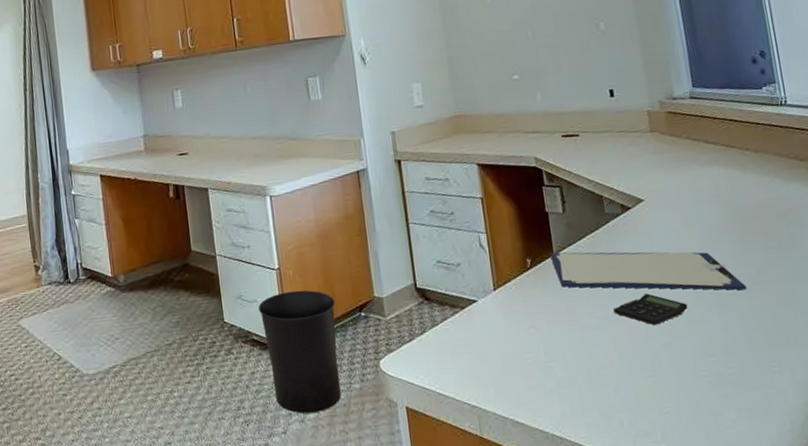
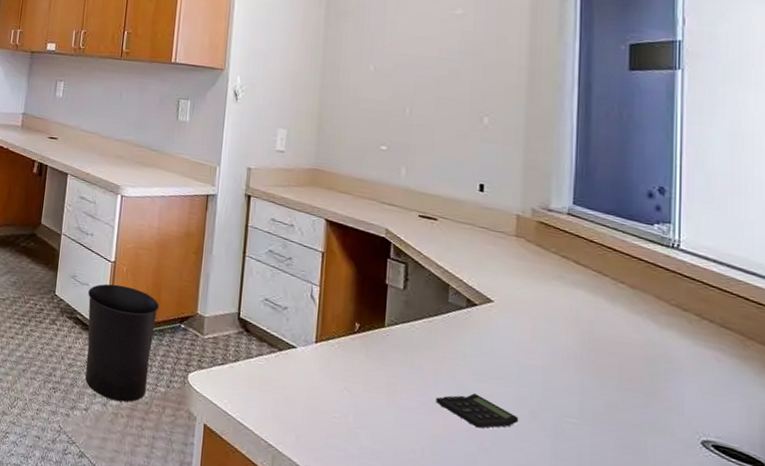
notepad: present [550,251,747,290] -> none [381,324,590,424]

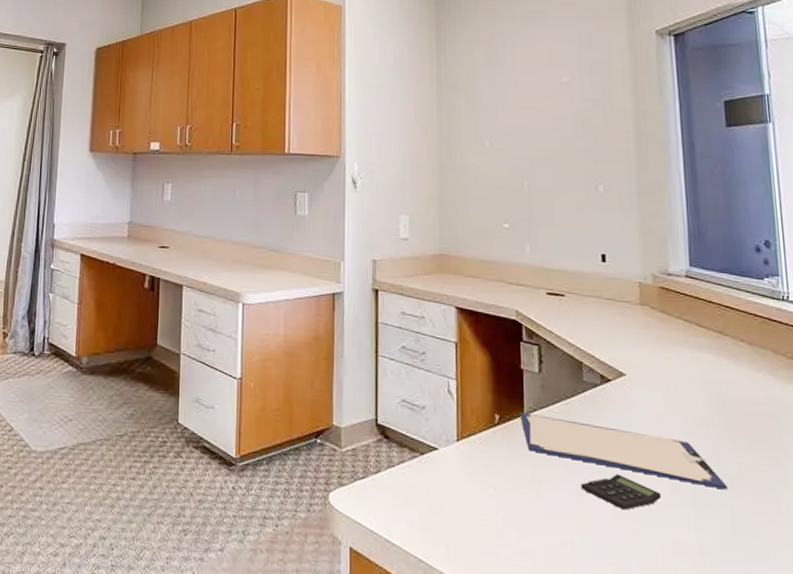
waste bin: present [85,284,160,402] -> none [214,403,293,535]
notepad: none [381,324,590,424] -> present [520,412,727,490]

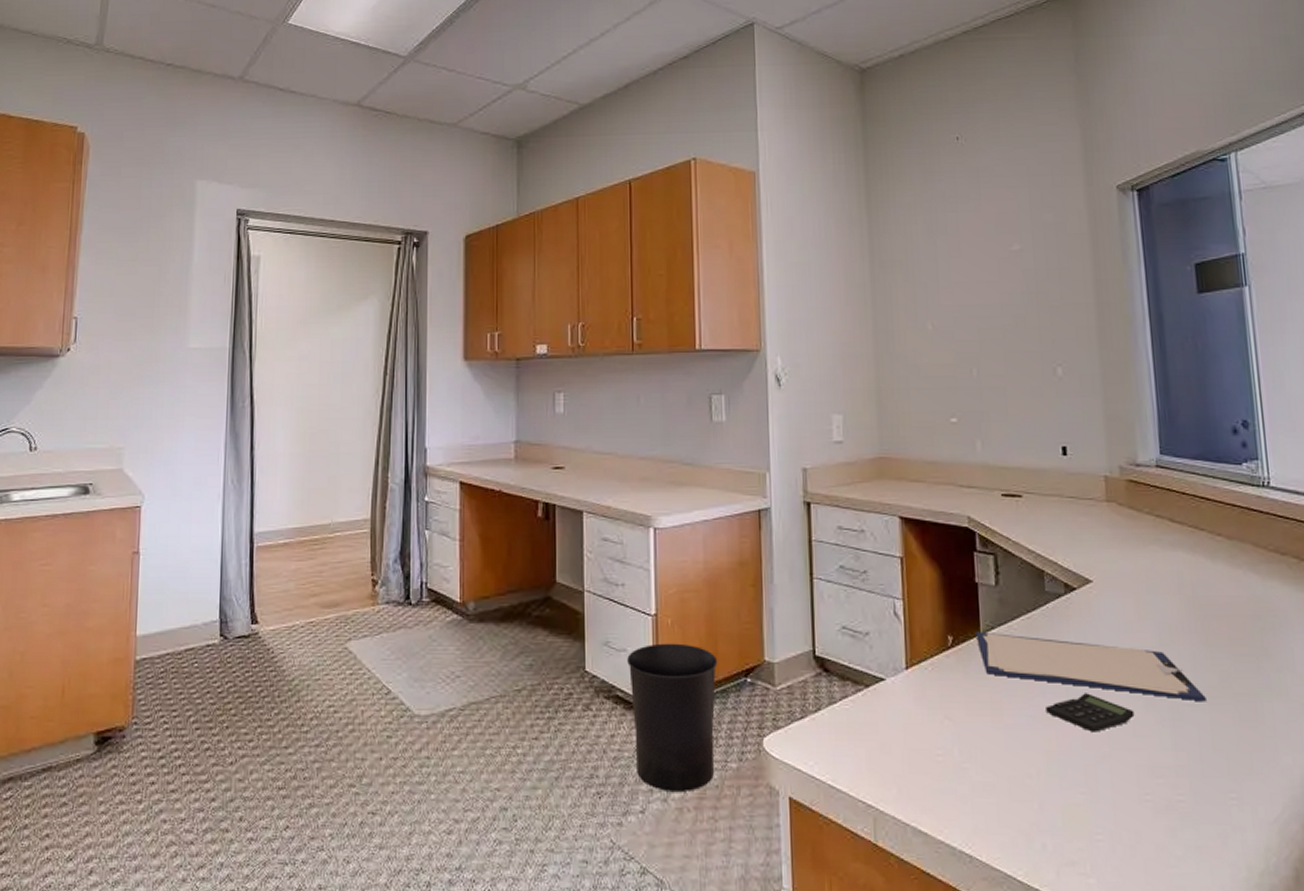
waste bin: none [214,403,293,535] -> present [627,643,718,791]

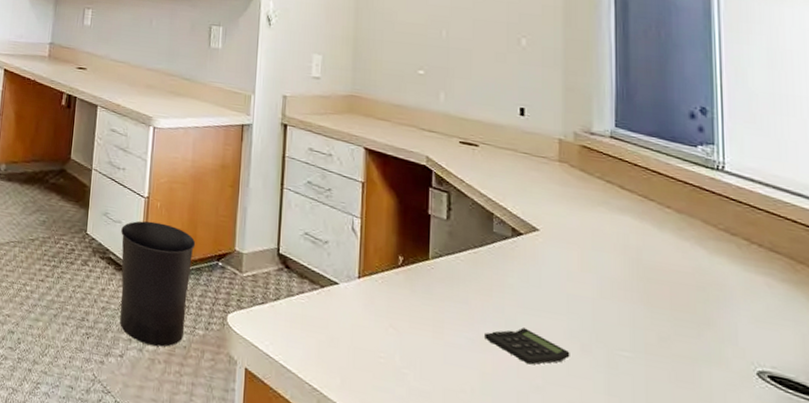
notepad: present [976,631,1206,702] -> none [425,256,643,357]

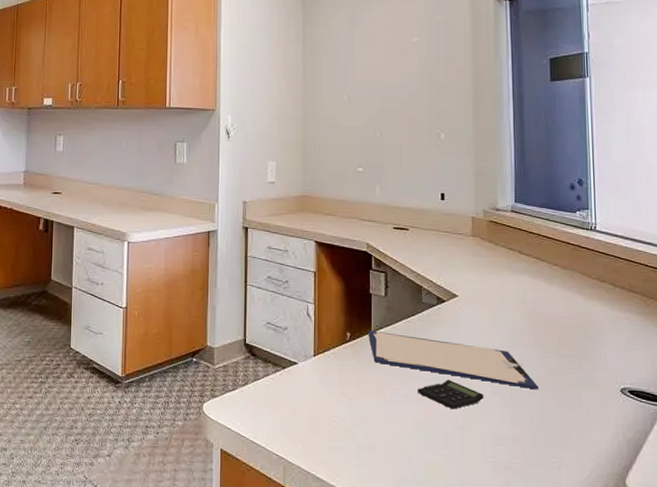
waste bin: present [120,221,196,347] -> none [103,329,172,442]
notepad: none [425,256,643,357] -> present [368,330,538,390]

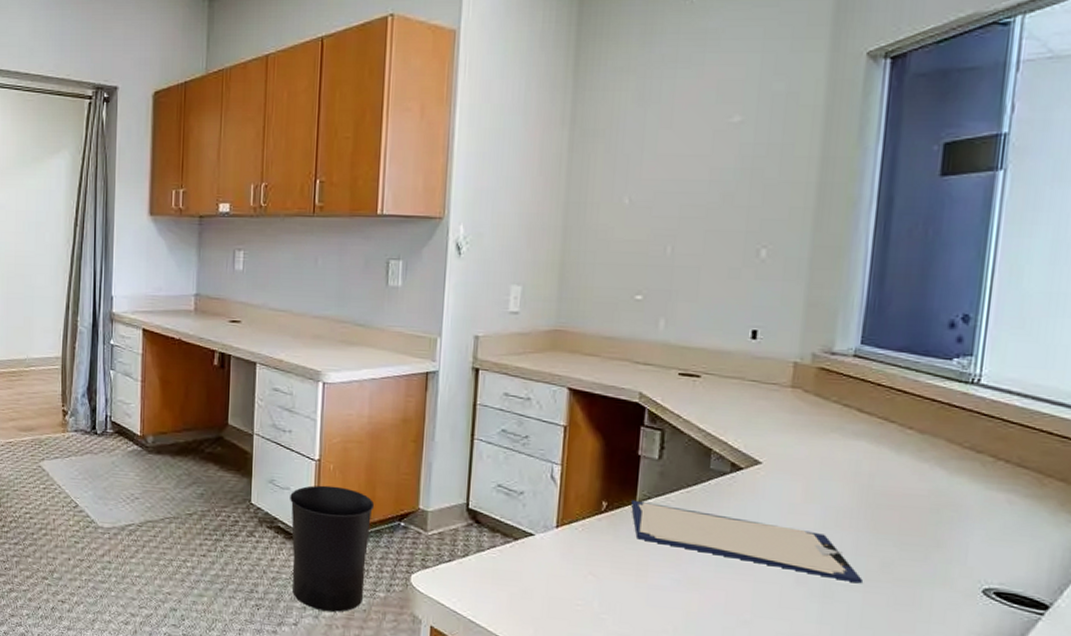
waste bin: none [103,329,172,442] -> present [290,485,375,612]
calculator: present [418,380,484,409] -> none [692,564,784,600]

